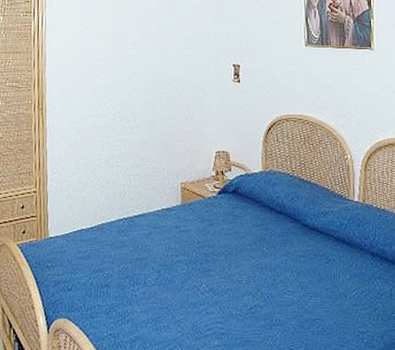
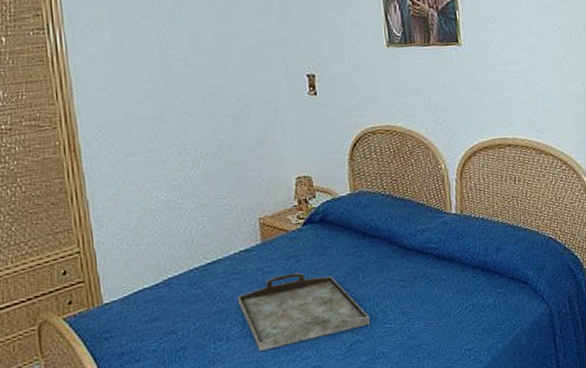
serving tray: none [157,234,270,300] -> present [238,272,370,351]

